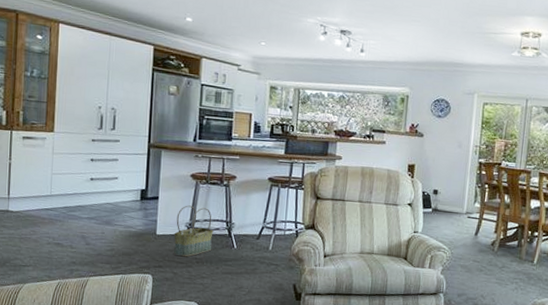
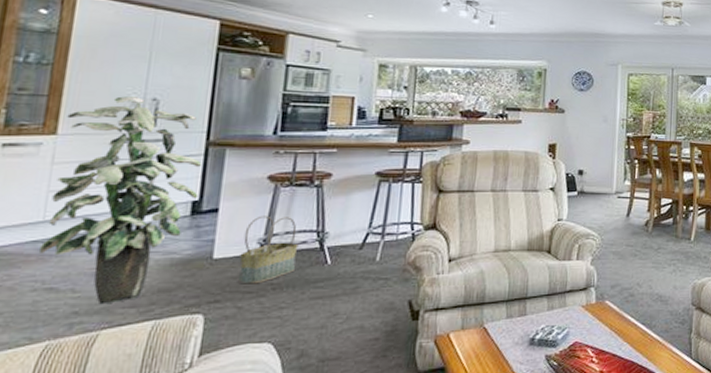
indoor plant: none [49,105,146,259] -> present [38,96,201,305]

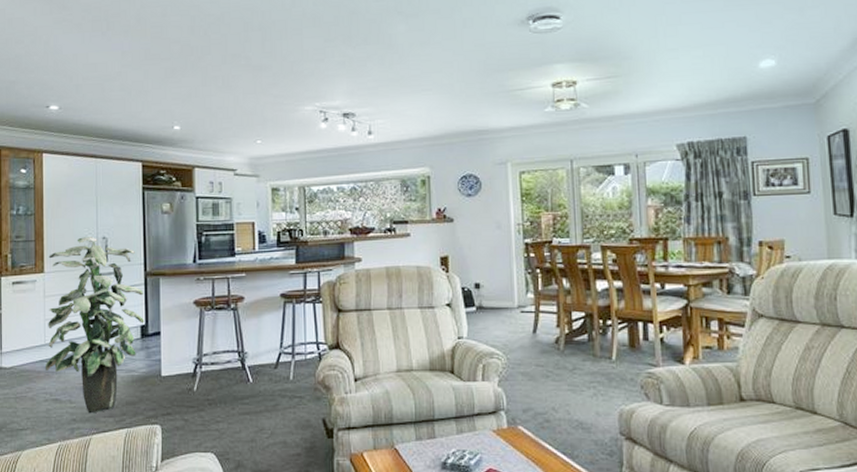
basket: present [238,215,299,284] -> none [181,337,225,400]

